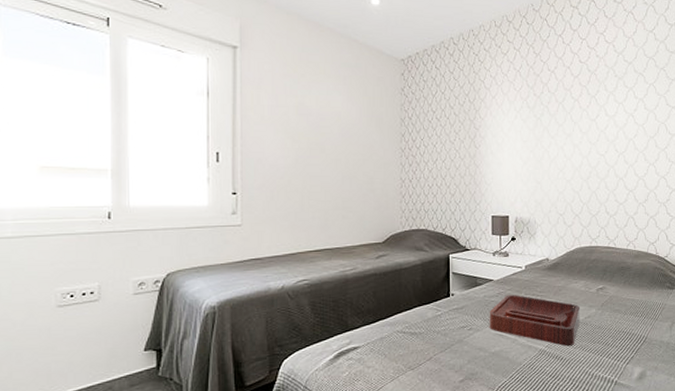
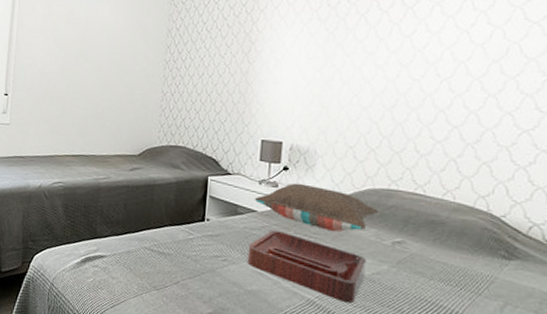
pillow: none [490,250,585,287] -> present [254,183,378,232]

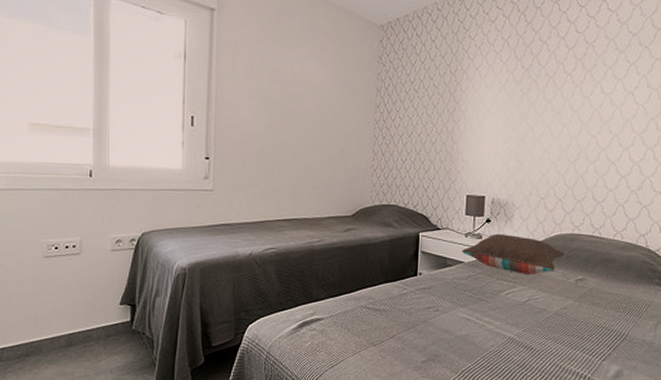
decorative tray: present [247,230,367,304] -> none [456,279,556,337]

